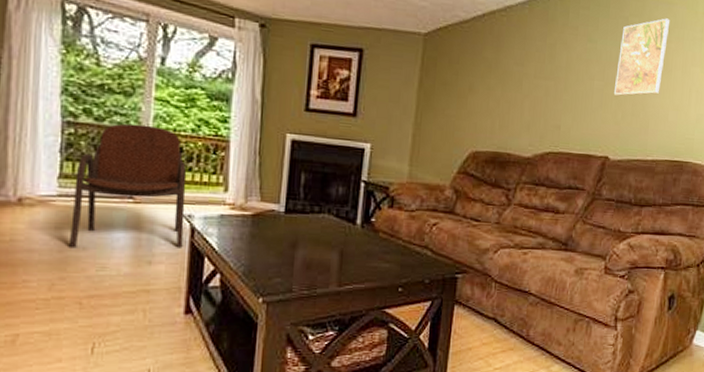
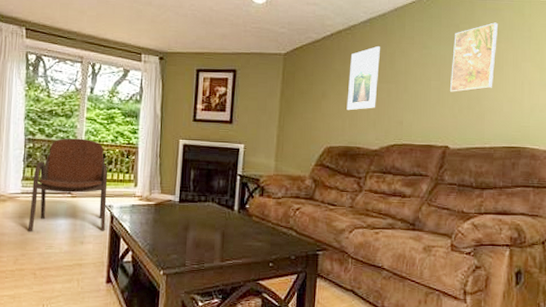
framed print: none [497,34,539,110] -> present [346,46,380,111]

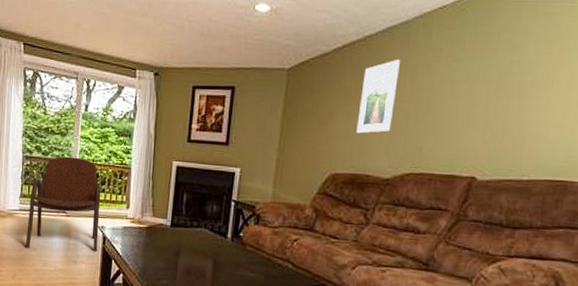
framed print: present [450,22,499,92] -> none [483,29,552,114]

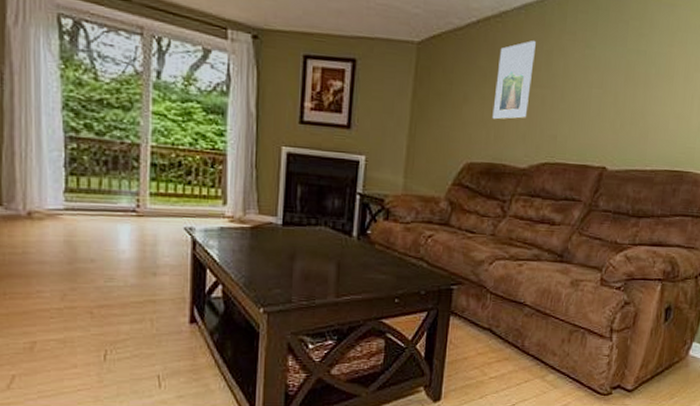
armchair: present [25,156,101,252] -> none [77,138,186,261]

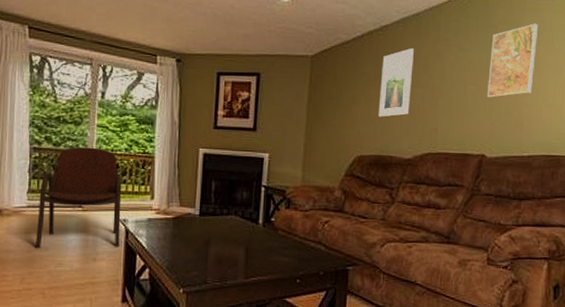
armchair: none [77,138,186,261] -> present [34,147,122,249]
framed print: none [613,21,673,104] -> present [488,23,539,98]

